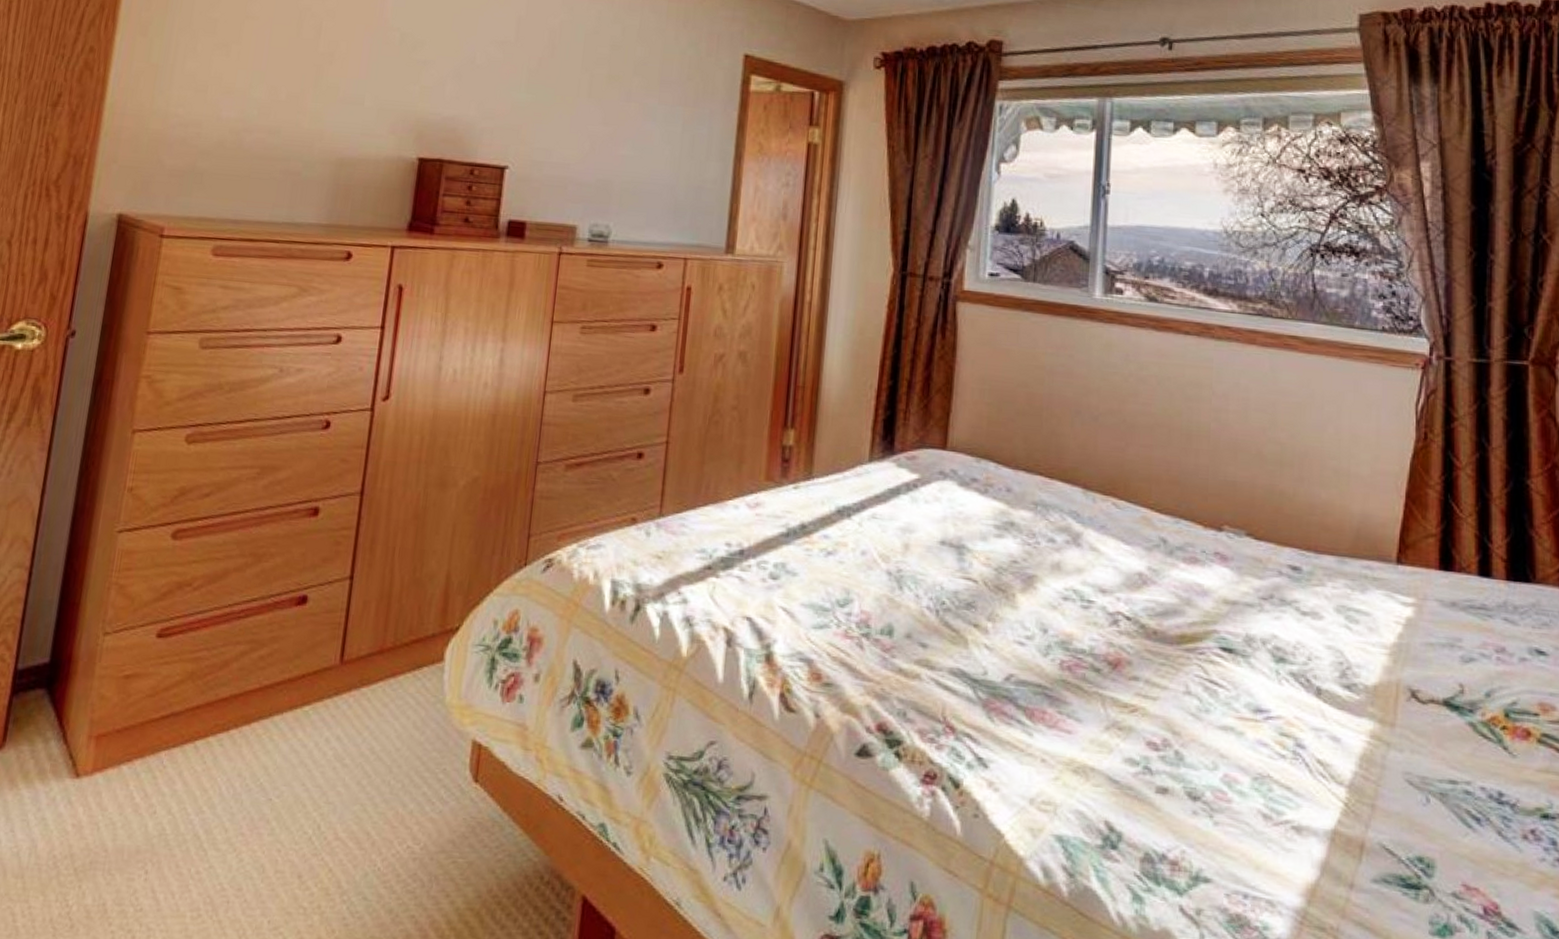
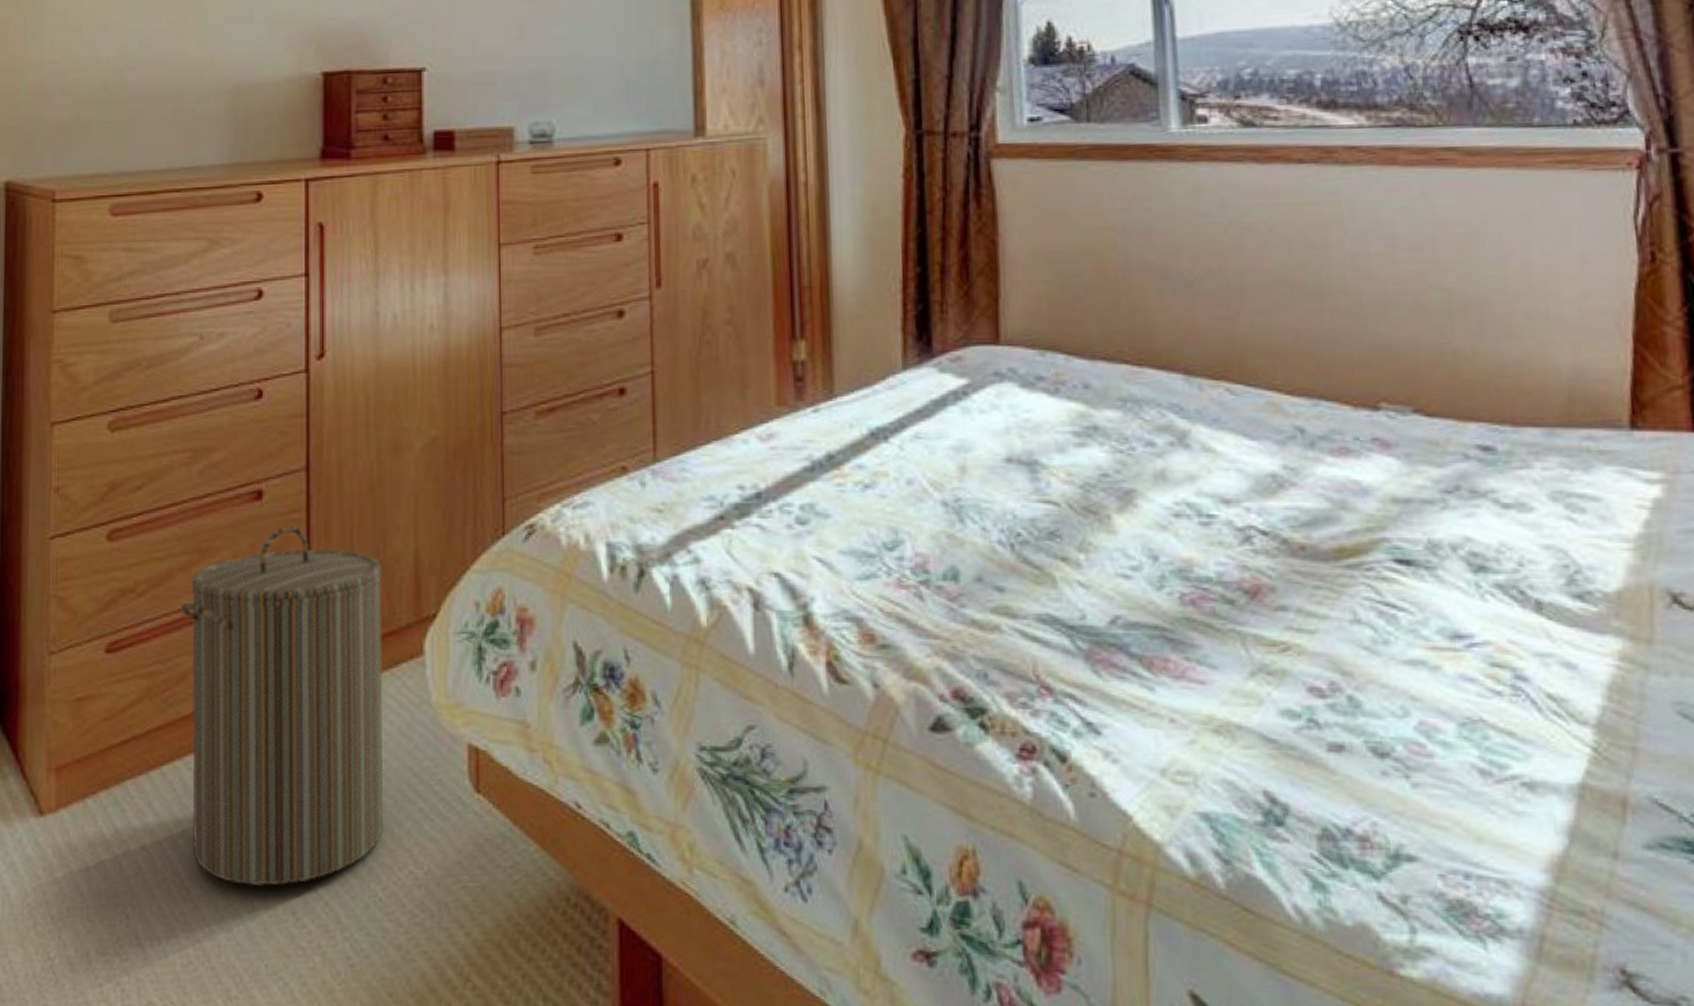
laundry hamper: none [215,540,417,852] -> present [181,525,384,886]

